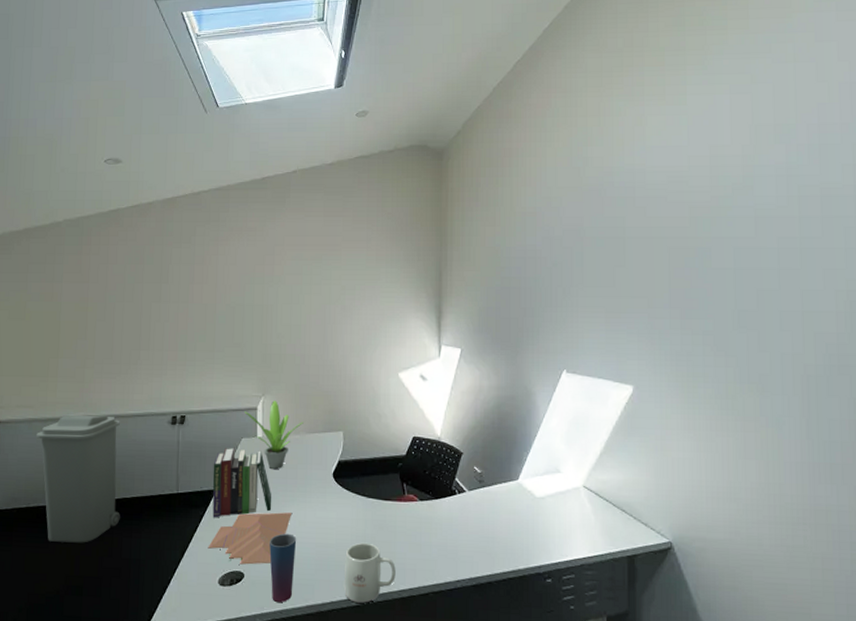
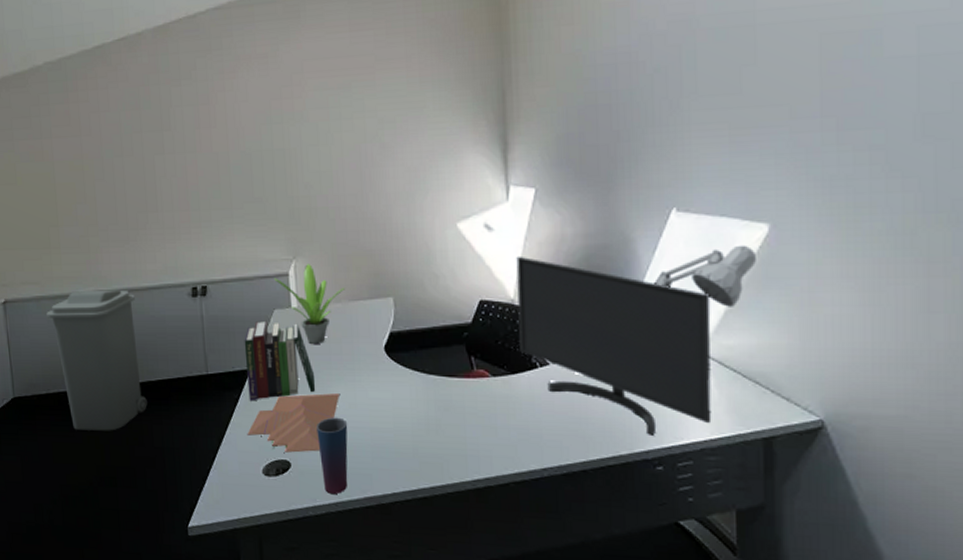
mug: present [344,542,396,603] -> none [405,426,468,495]
computer monitor: none [443,401,590,553] -> present [516,256,712,435]
desk lamp: none [549,401,625,450] -> present [654,244,758,307]

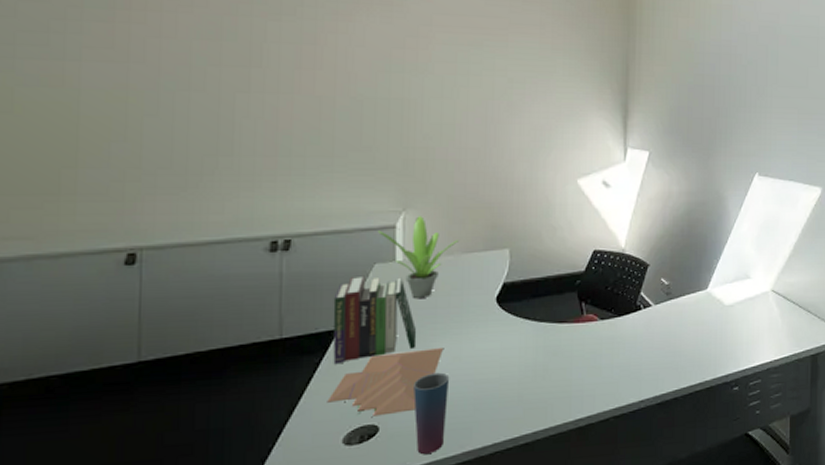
trash bin: present [46,289,148,431] -> none [41,245,191,422]
computer monitor: present [516,256,712,435] -> none [627,210,780,361]
desk lamp: present [654,244,758,307] -> none [739,203,813,252]

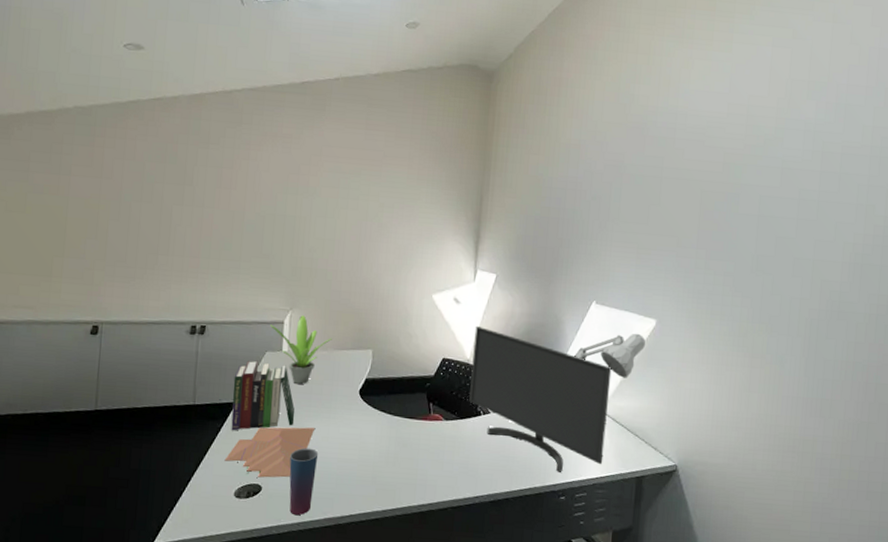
computer monitor: none [627,210,780,361] -> present [469,325,612,472]
desk lamp: none [739,203,813,252] -> present [574,333,646,378]

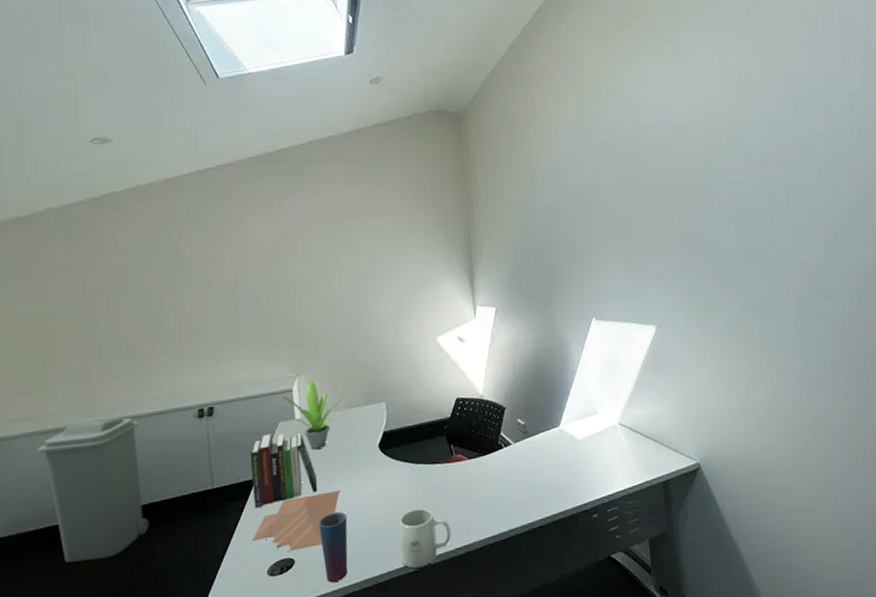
trash bin: none [36,319,133,453] -> present [38,418,149,563]
mug: none [364,458,417,517] -> present [398,508,451,569]
computer monitor: present [469,325,612,472] -> none [483,360,628,491]
desk lamp: present [574,333,646,378] -> none [583,341,650,388]

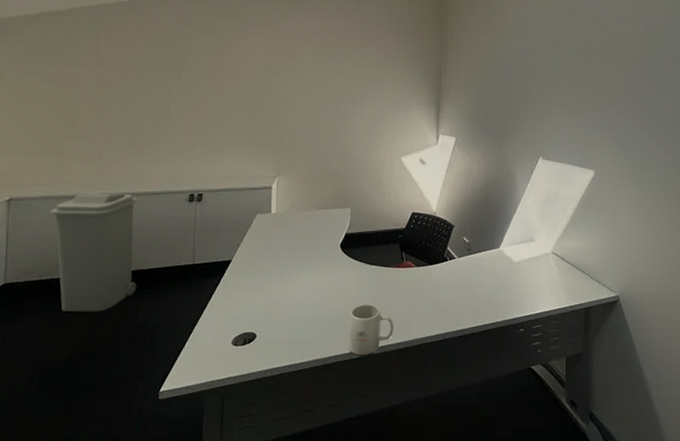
books: present [250,432,317,509] -> none [227,222,283,286]
papers: present [252,490,341,551] -> none [222,279,303,326]
potted plant: present [279,379,344,449] -> none [260,180,315,241]
cup: present [319,511,348,582] -> none [280,297,306,358]

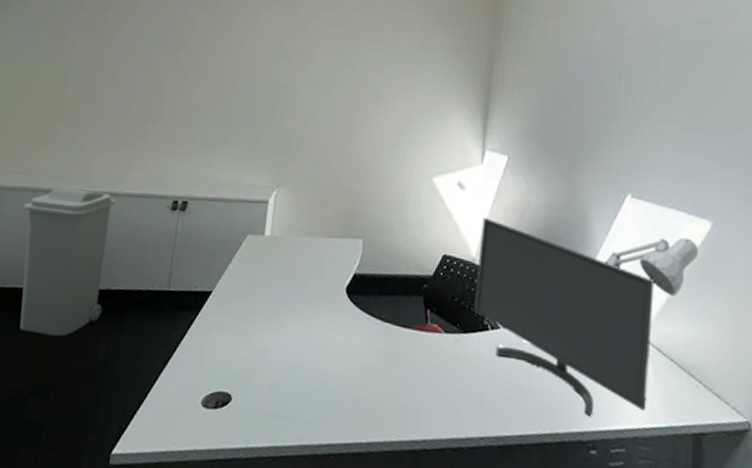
mug: present [347,303,394,355] -> none [345,375,409,452]
computer monitor: none [437,182,559,307] -> present [474,217,655,416]
desk lamp: none [526,183,587,222] -> present [605,237,699,296]

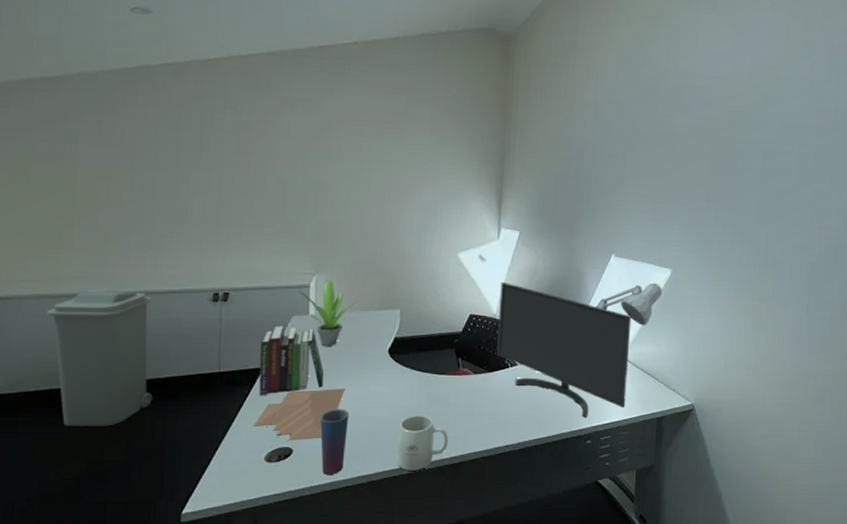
papers: none [194,323,295,388] -> present [253,388,346,441]
books: none [204,244,274,326] -> present [259,325,324,396]
potted plant: none [254,195,319,276] -> present [296,278,359,346]
cup: none [260,352,297,437] -> present [320,408,350,474]
mug: none [345,375,409,452] -> present [396,414,448,471]

